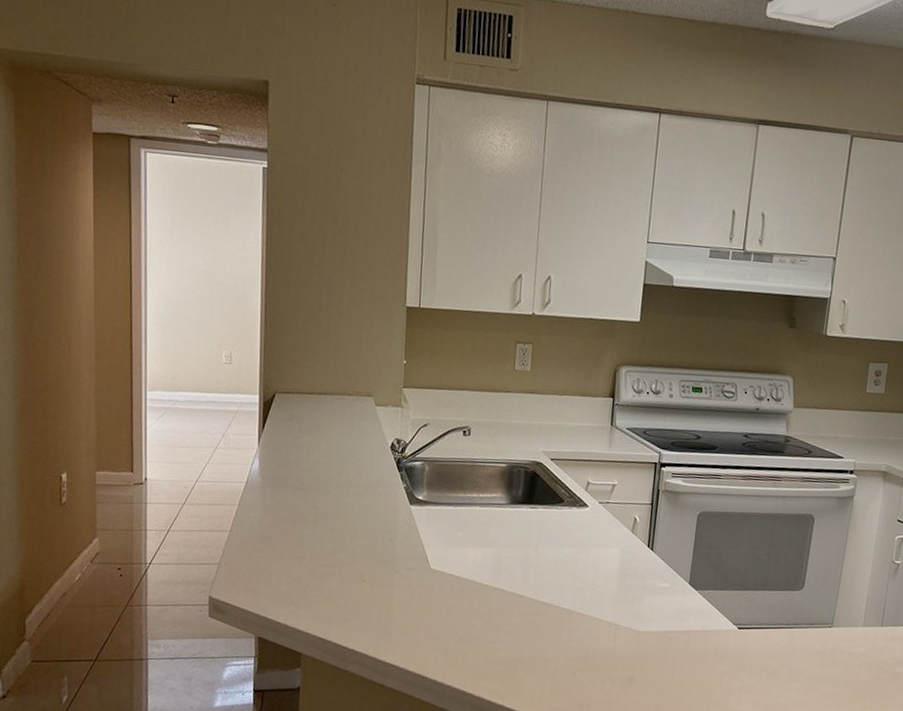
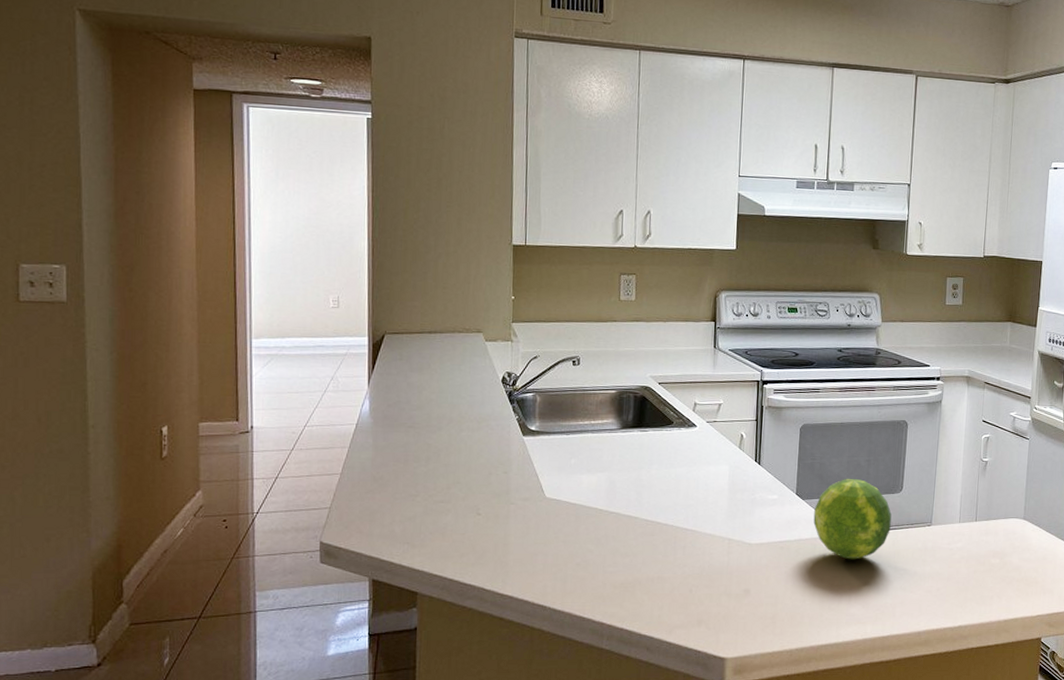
fruit: none [705,571,790,657] -> present [813,478,892,560]

